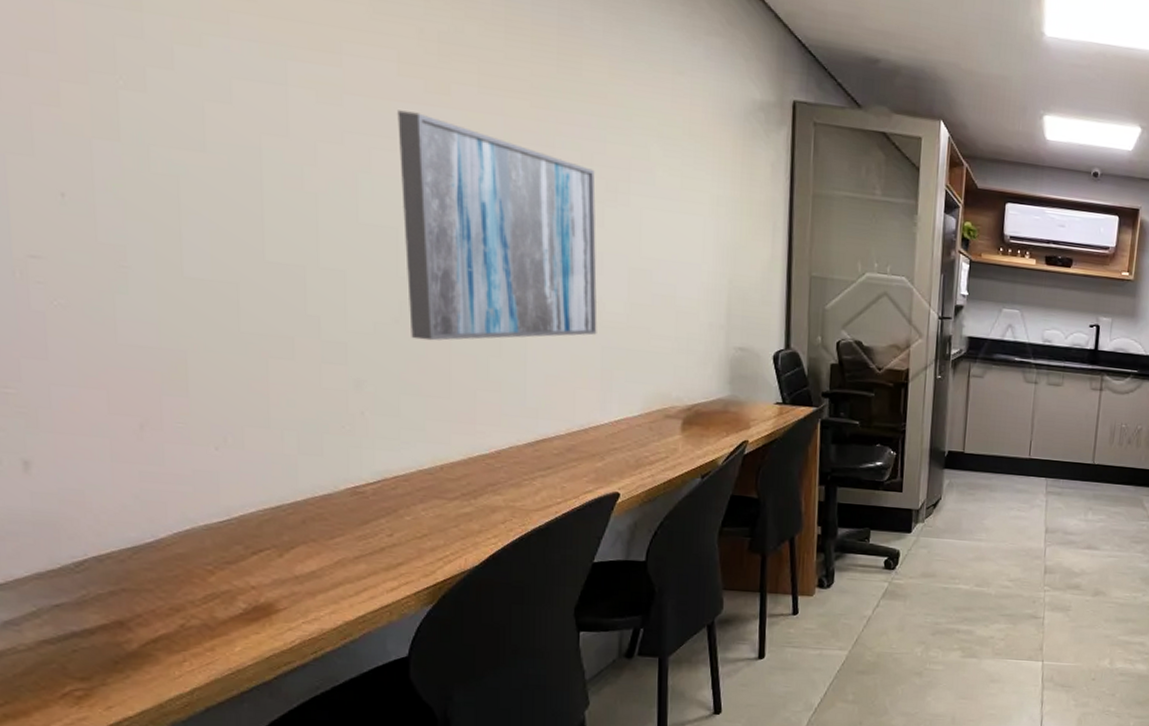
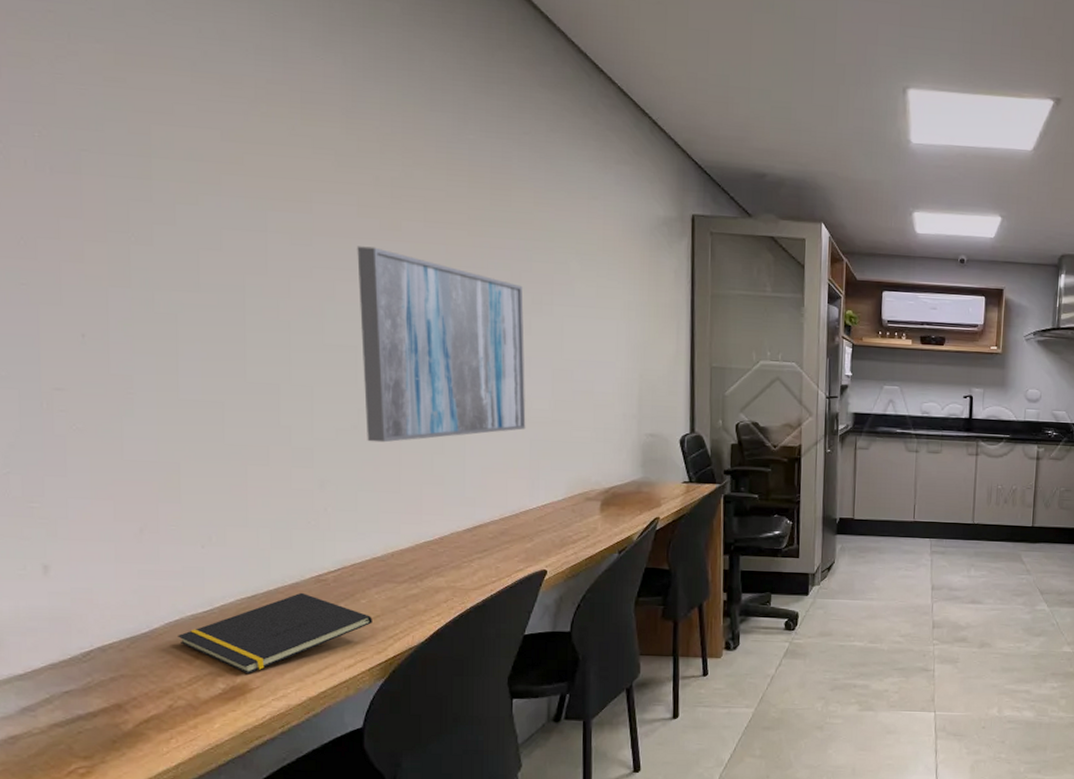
notepad: none [189,505,419,594] -> present [178,592,372,675]

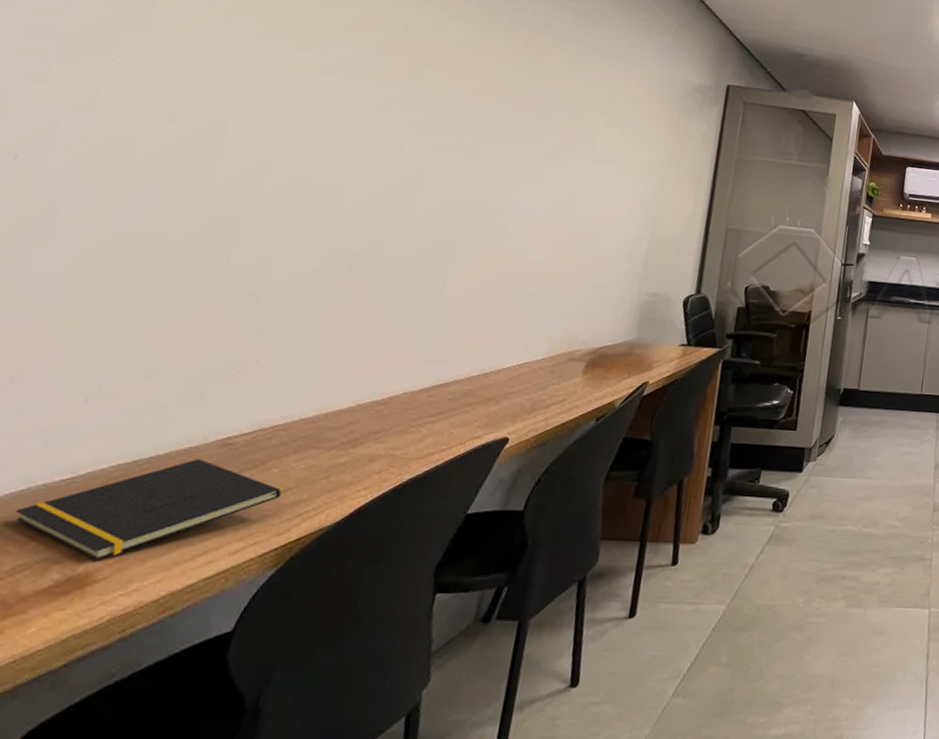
wall art: present [357,246,526,443] -> none [328,88,541,290]

